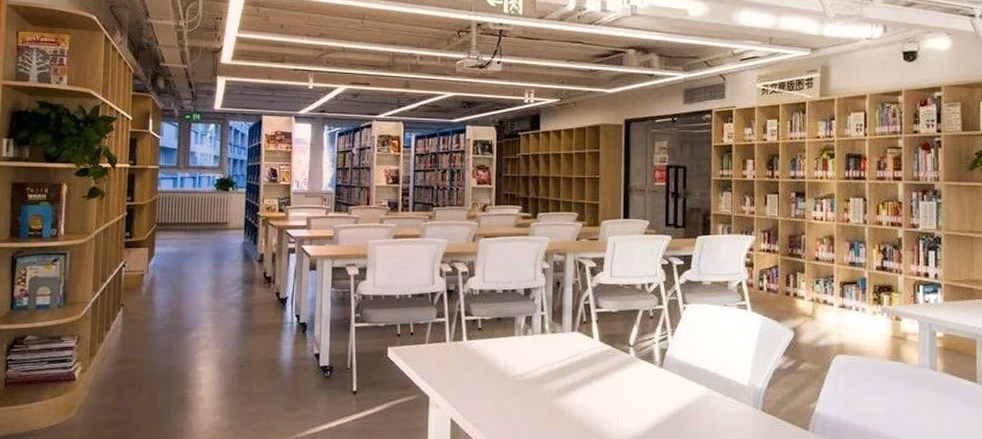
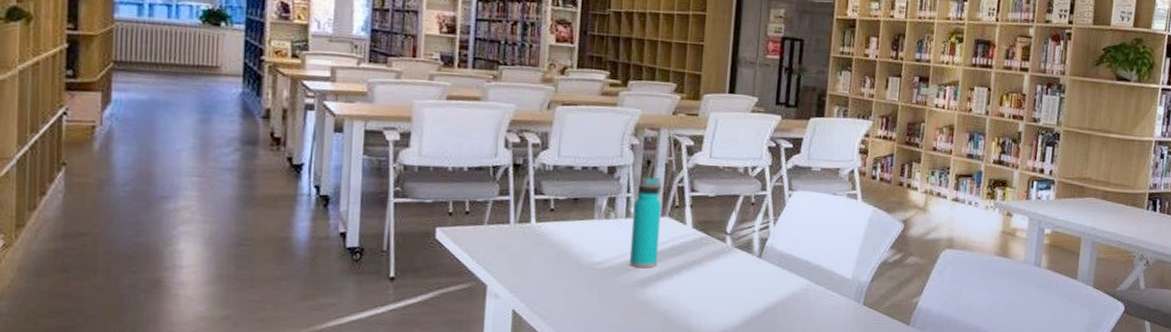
water bottle: none [546,297,571,379] -> present [629,177,662,269]

